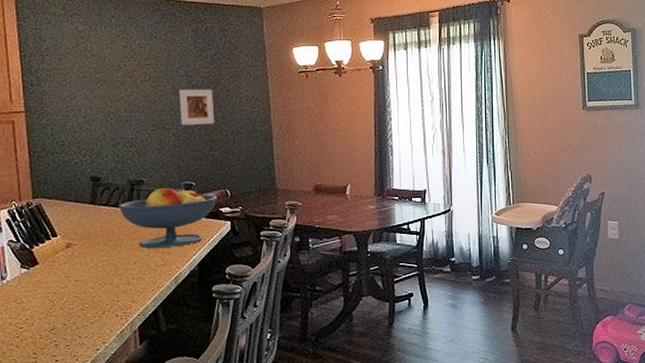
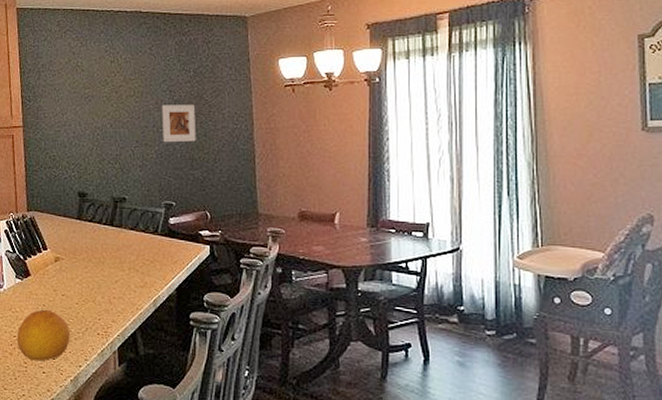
fruit: none [24,297,86,351] -> present [17,309,71,361]
fruit bowl: present [118,188,217,249] -> none [102,207,197,269]

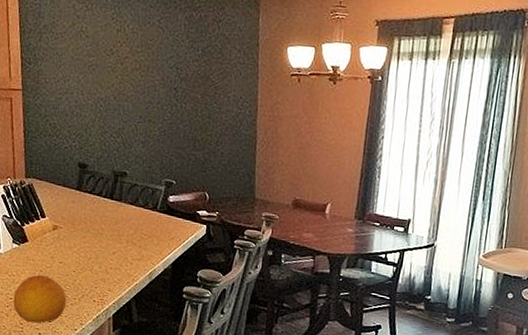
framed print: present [162,105,196,143] -> none [166,81,201,122]

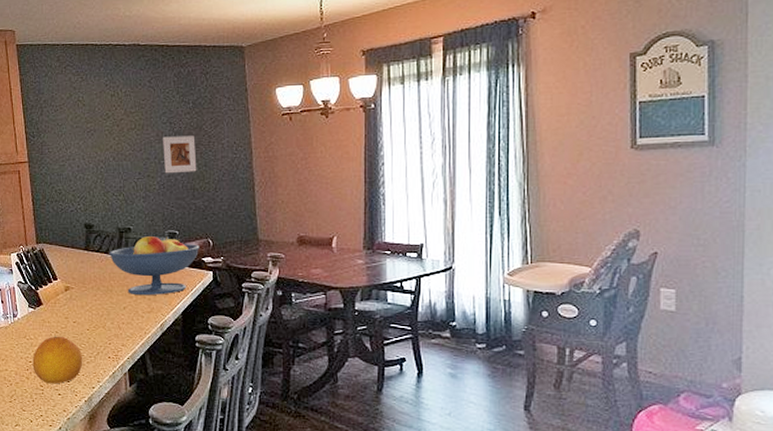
fruit bowl: none [102,183,196,244] -> present [109,236,200,296]
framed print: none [166,81,201,122] -> present [163,136,197,174]

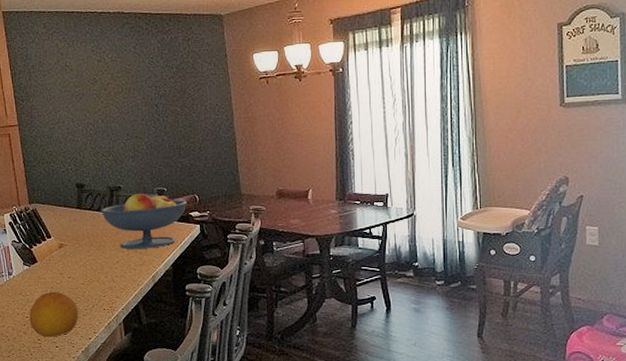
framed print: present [163,136,197,174] -> none [149,98,182,135]

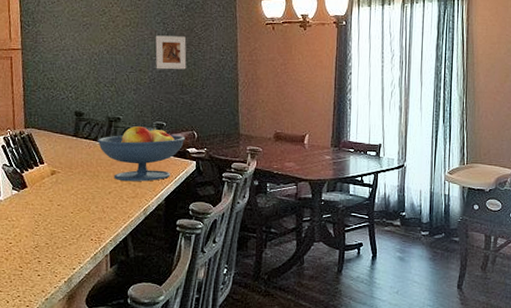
fruit: present [29,291,79,337] -> none [12,218,65,265]
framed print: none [149,98,182,135] -> present [155,35,187,70]

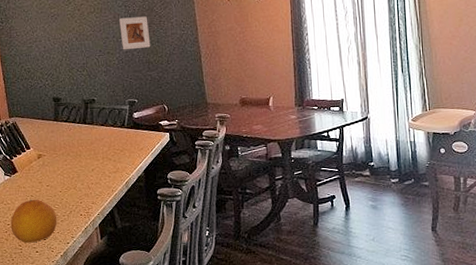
fruit: none [12,218,65,265] -> present [10,199,58,243]
fruit bowl: present [97,126,185,182] -> none [76,105,157,158]

